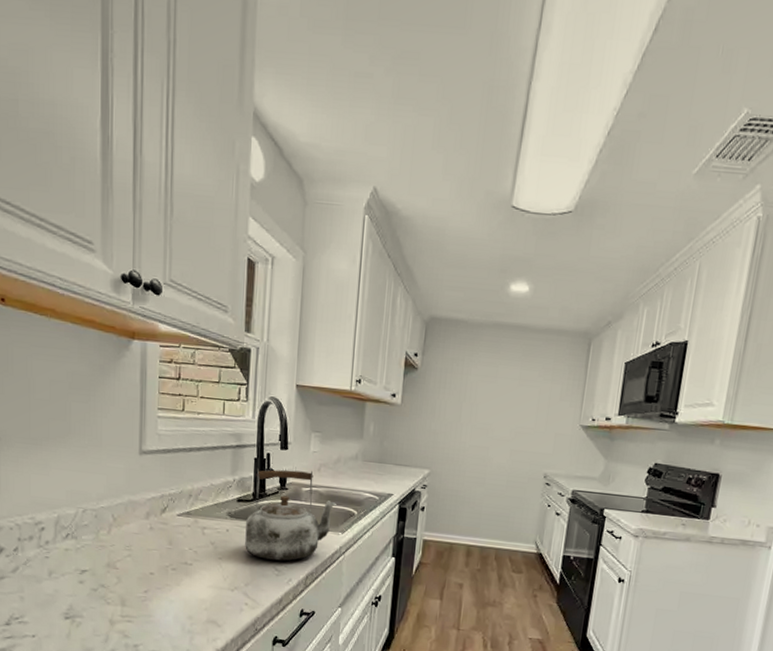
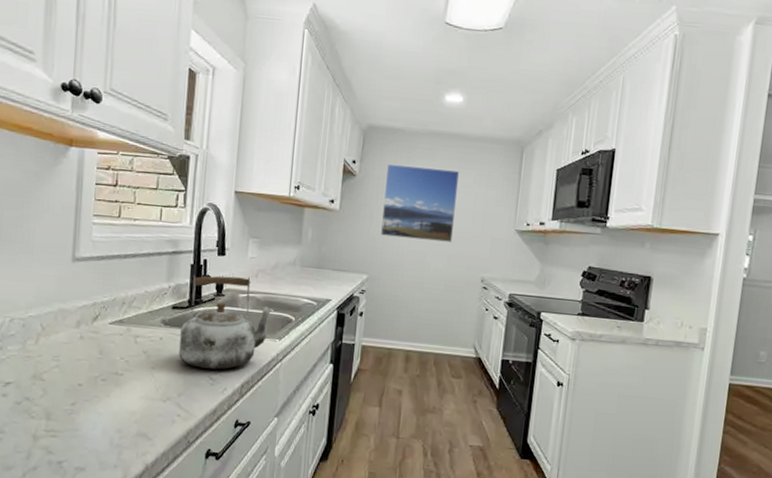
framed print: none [443,356,525,438] -> present [381,163,460,242]

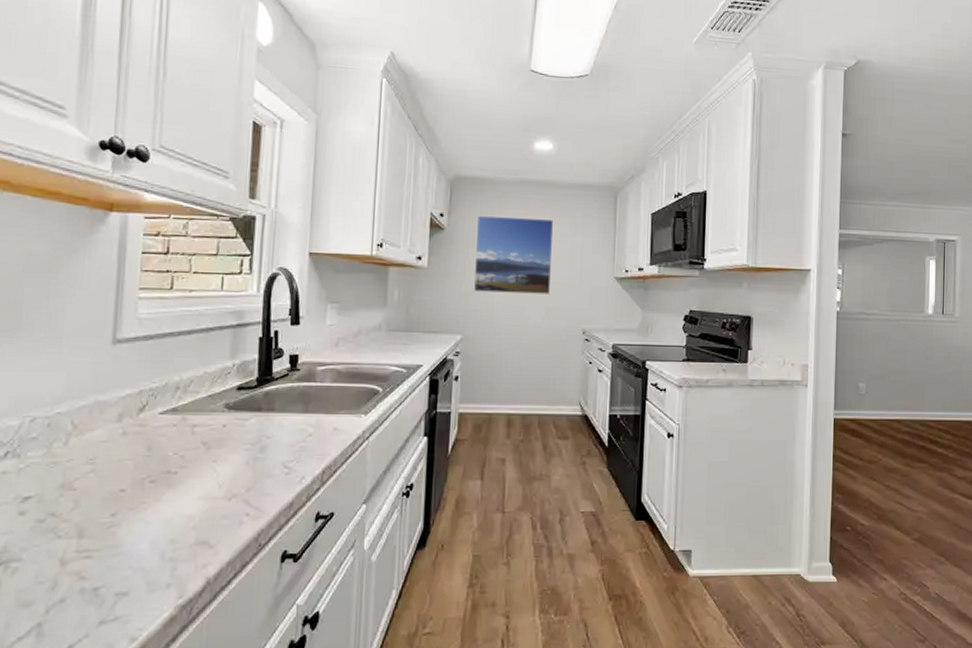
kettle: present [179,275,274,370] -> none [246,347,358,456]

